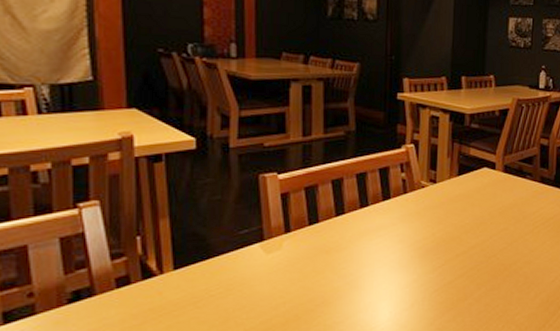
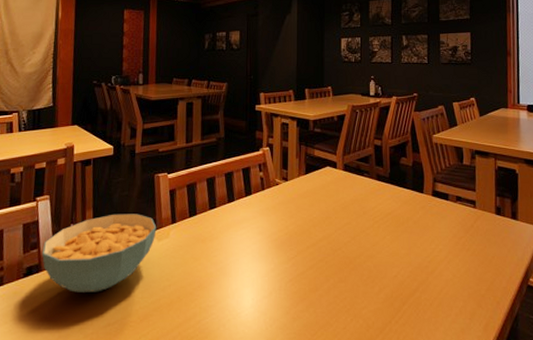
cereal bowl: none [95,222,264,318] -> present [42,214,157,292]

